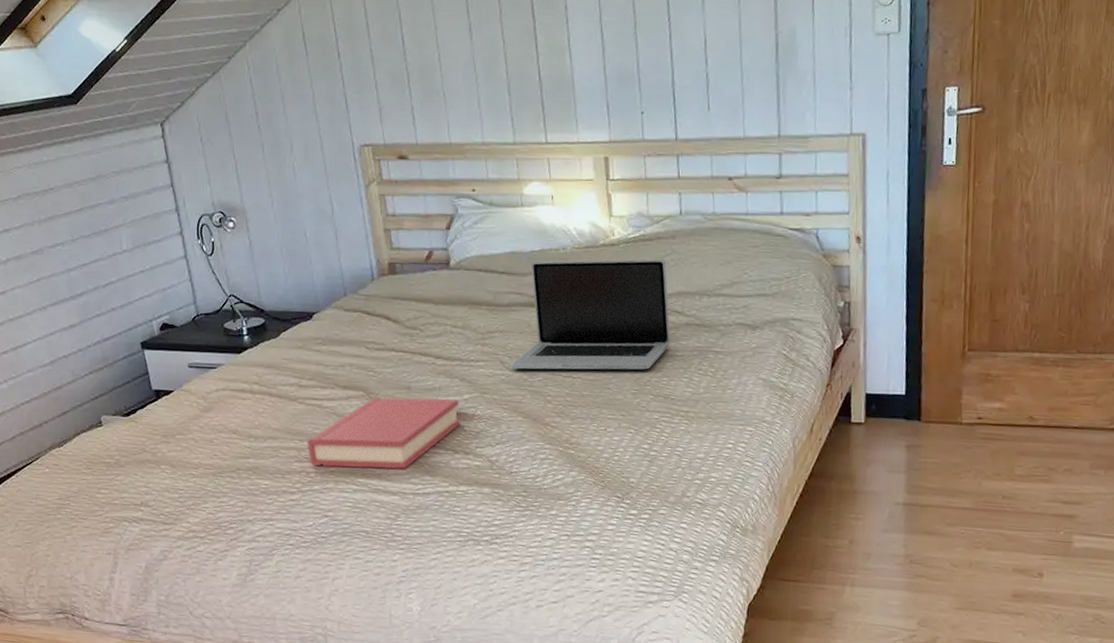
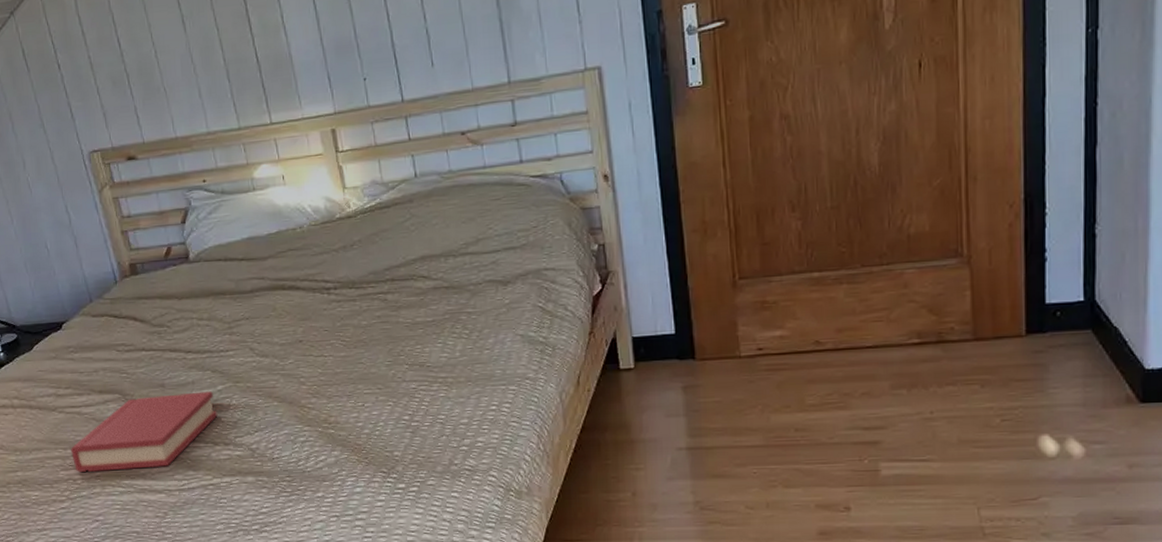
laptop: present [510,258,671,370] -> none [260,224,420,355]

